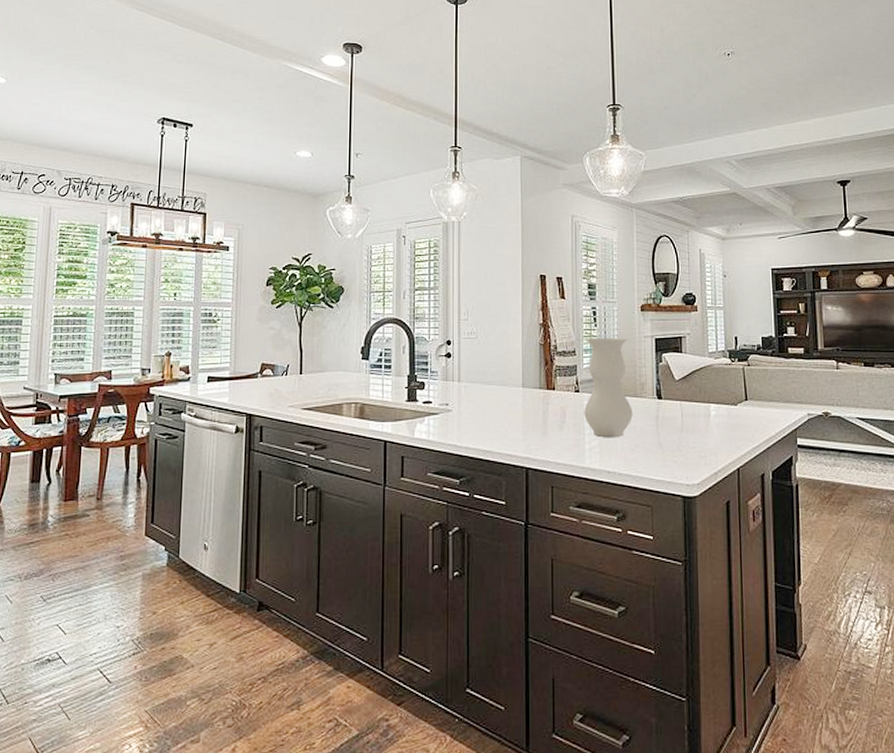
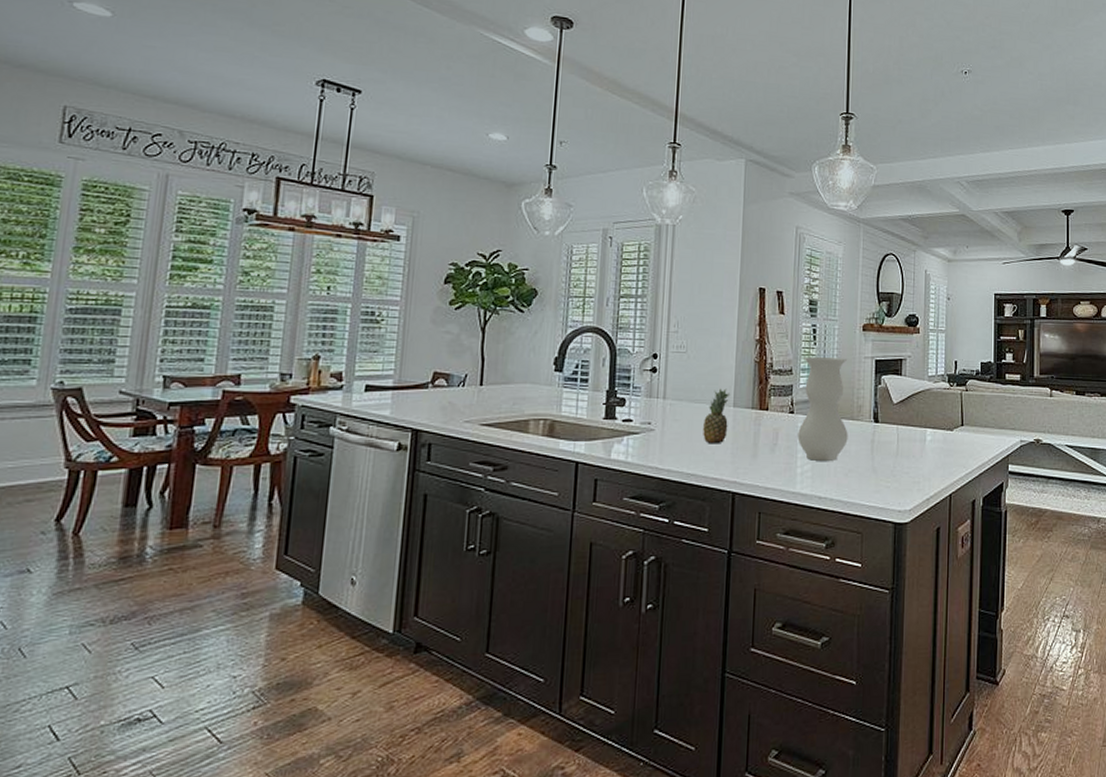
fruit: none [496,370,519,423] -> present [703,388,731,444]

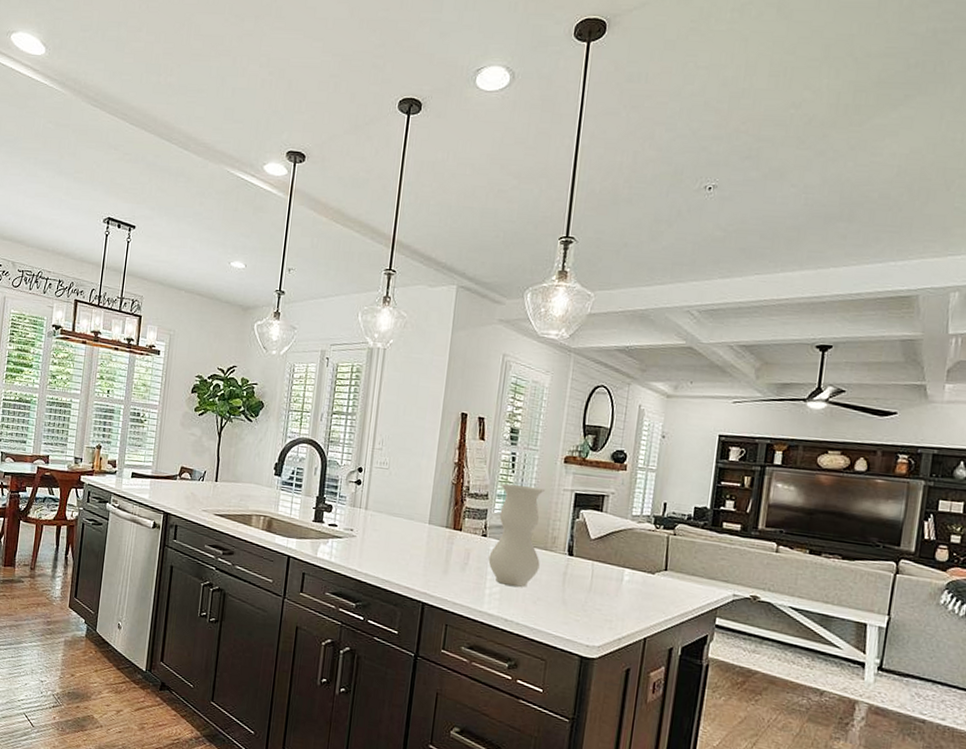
fruit: present [703,388,731,444] -> none [399,505,427,557]

